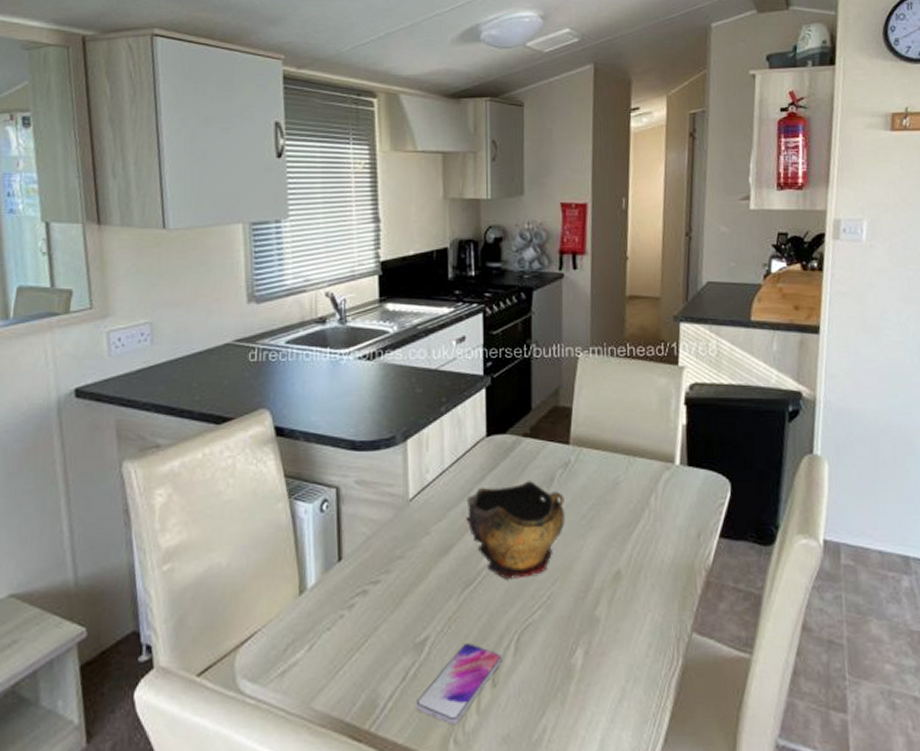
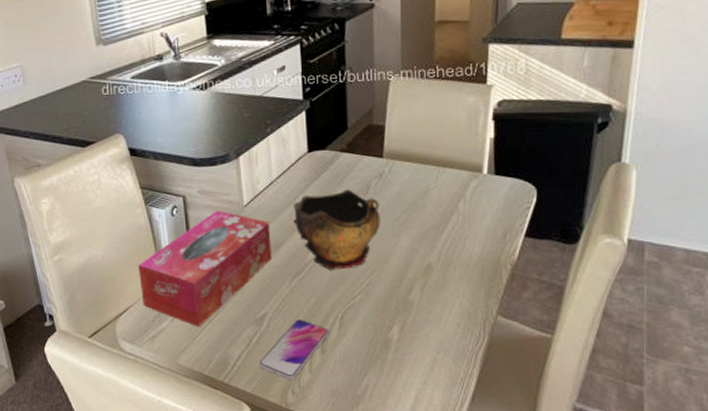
tissue box: none [272,505,439,658] -> present [138,210,272,327]

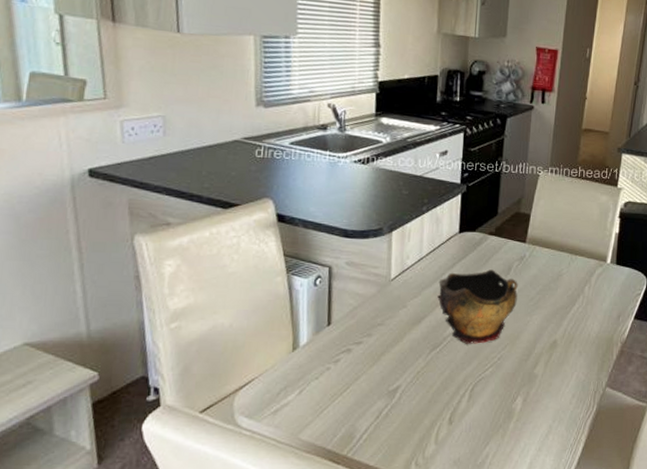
tissue box: present [138,210,272,327] -> none [268,282,415,400]
smartphone: present [259,319,330,380] -> none [386,391,459,451]

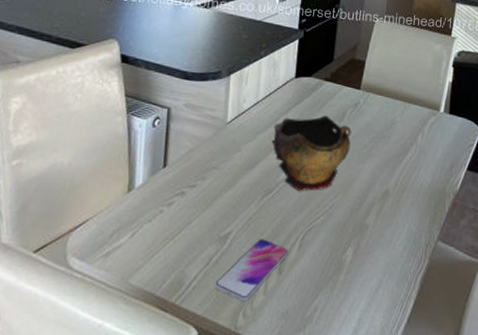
smartphone: none [386,391,459,451] -> present [215,239,289,302]

